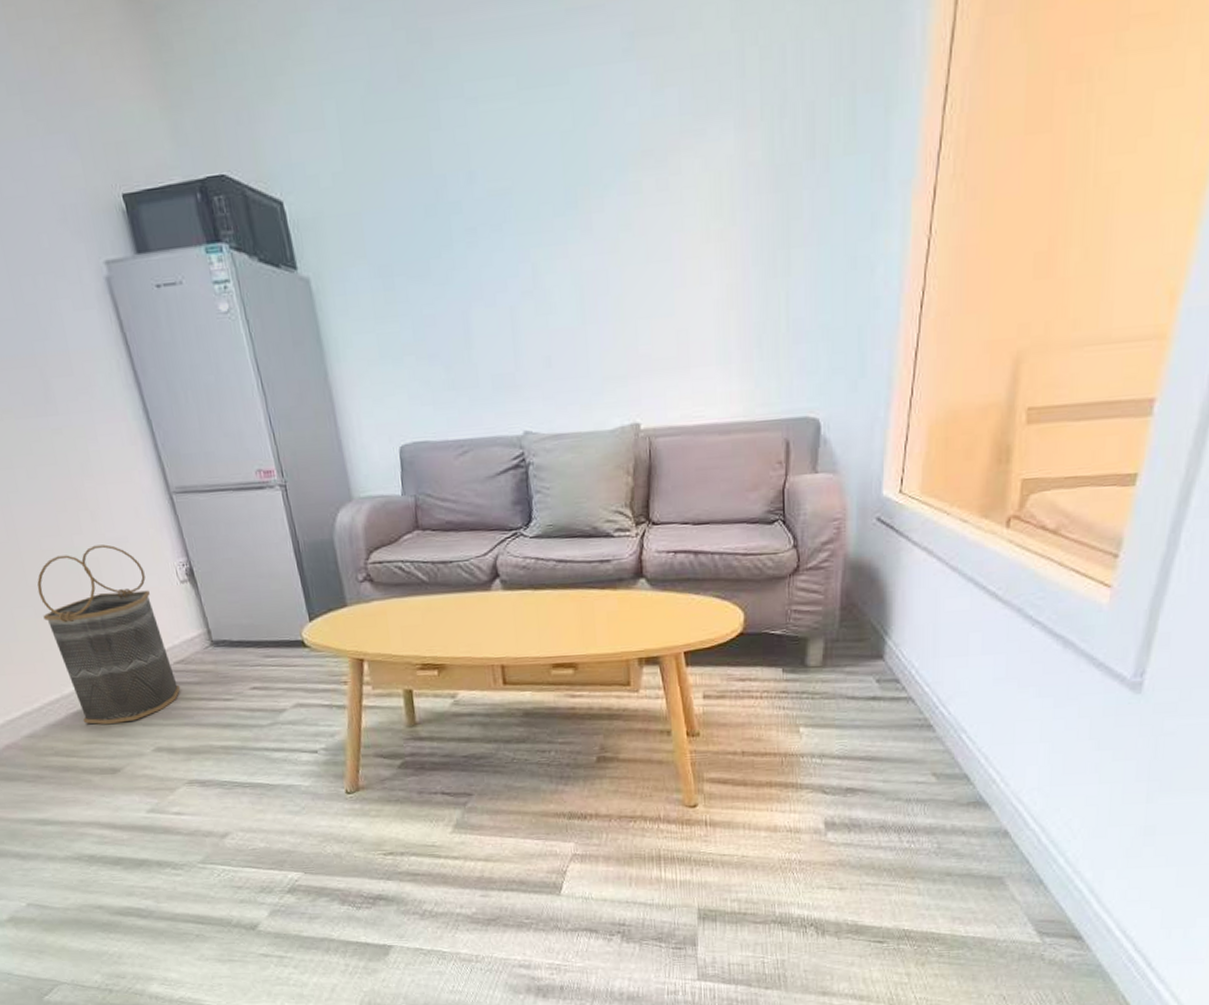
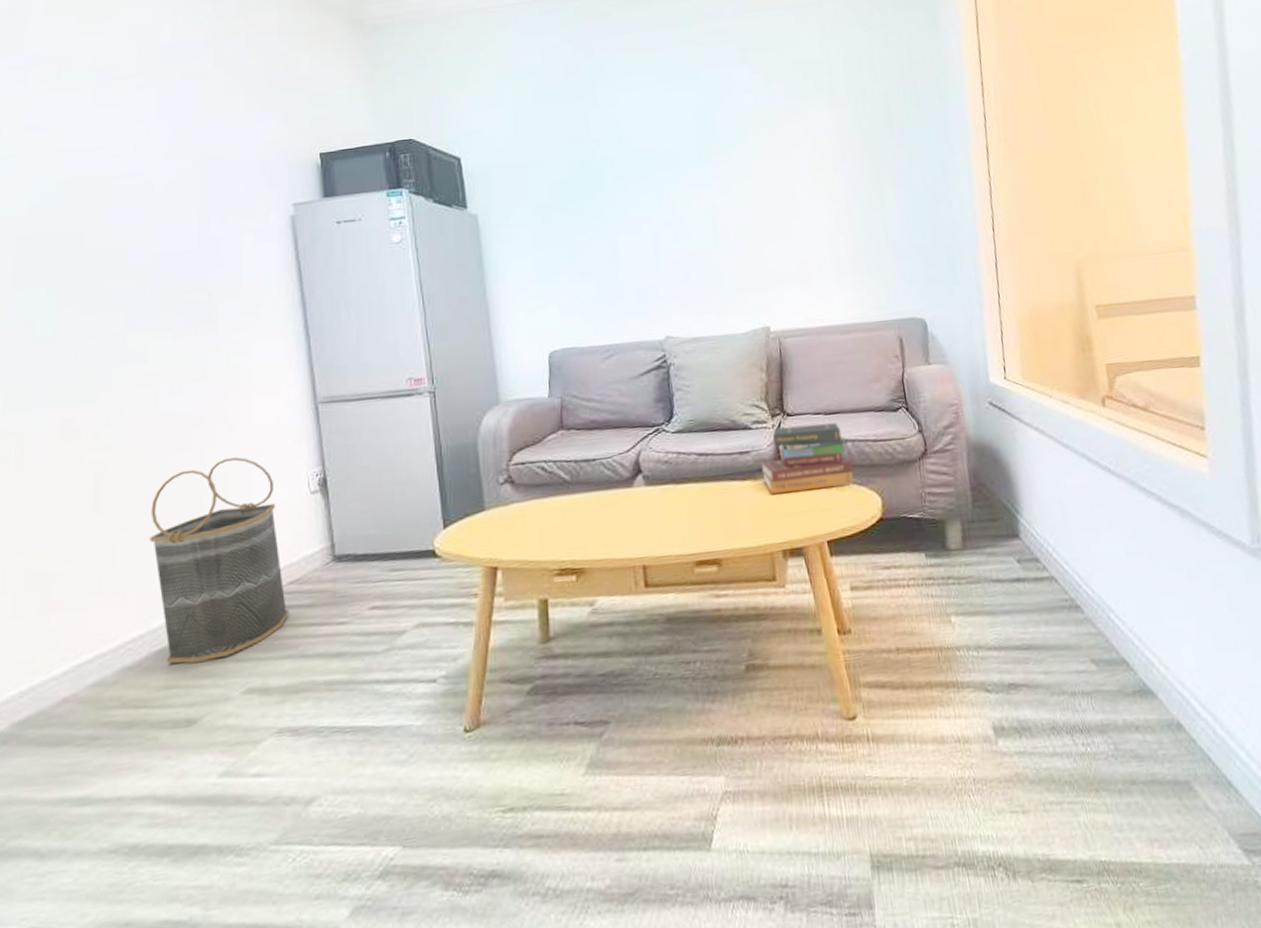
books: none [621,534,718,605] -> present [761,423,854,495]

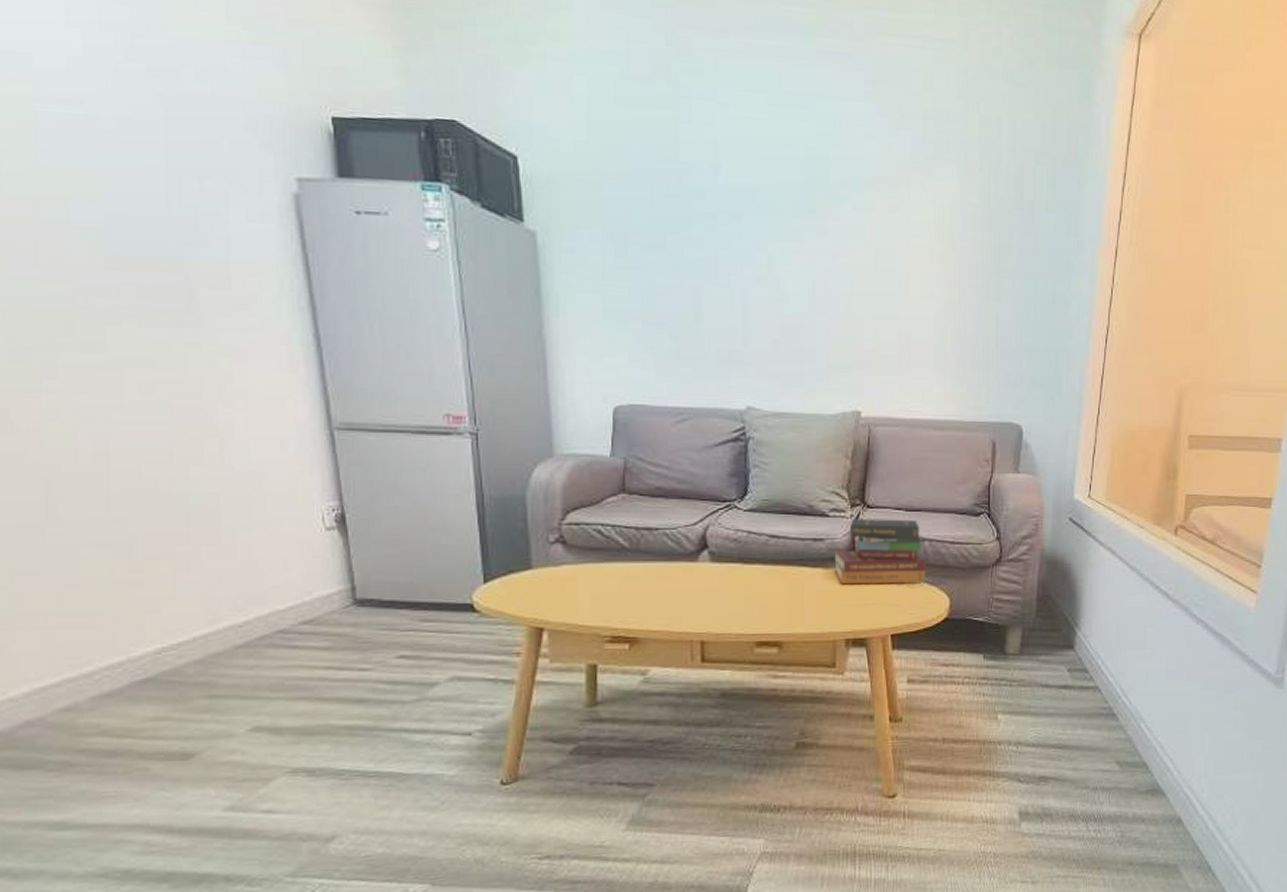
basket: present [150,457,290,664] -> none [123,479,303,697]

